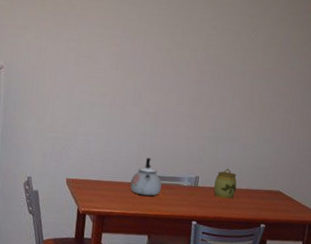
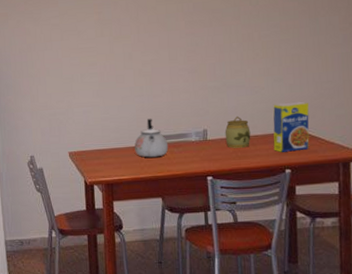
legume: none [254,162,291,209] -> present [273,101,309,152]

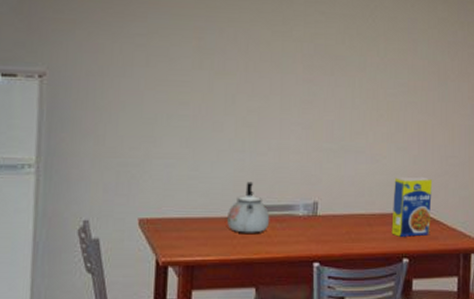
jar: present [225,116,251,148] -> none [338,188,368,228]

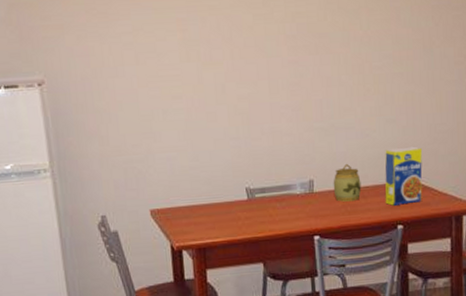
kettle: present [227,181,270,233] -> none [230,166,270,215]
jar: none [338,188,368,228] -> present [333,163,362,202]

